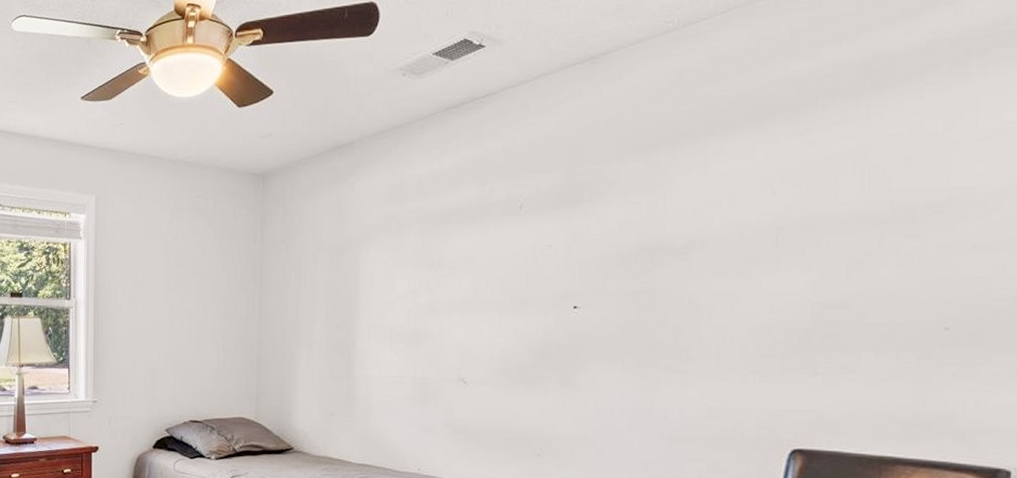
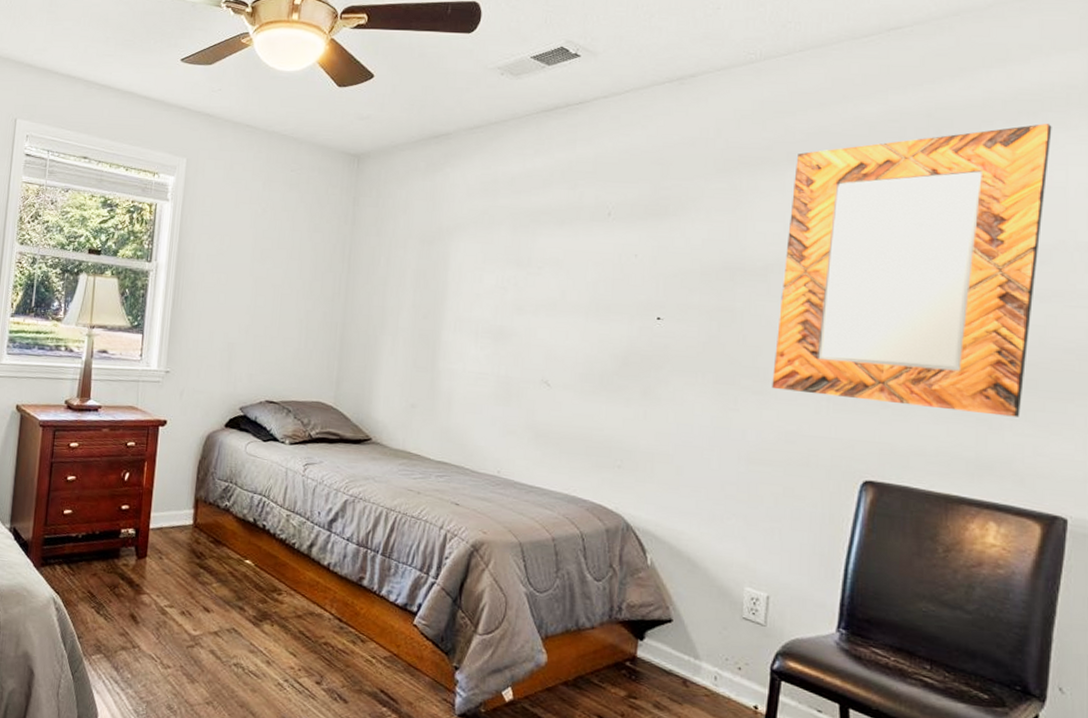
home mirror: none [695,60,1006,373] -> present [772,124,1052,417]

